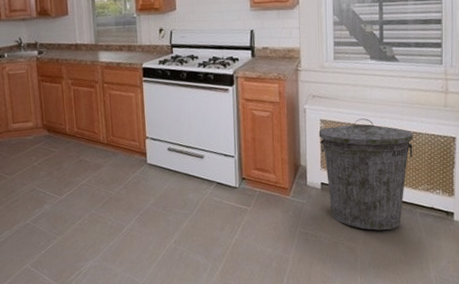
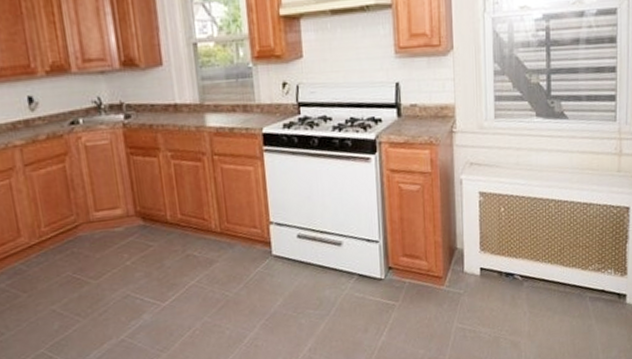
trash can: present [319,118,414,231] -> none [477,188,584,321]

